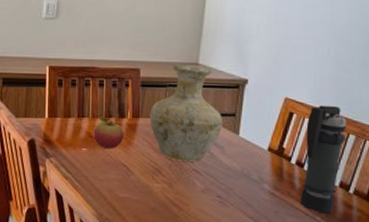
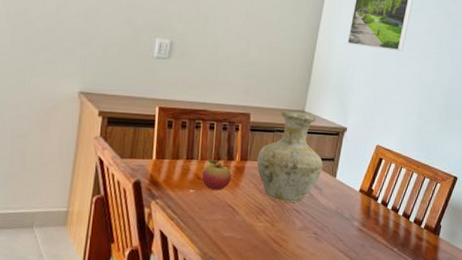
smoke grenade: present [299,105,347,213] -> none [382,152,424,245]

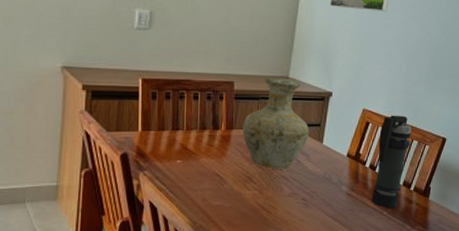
fruit: present [201,159,232,190] -> none [188,130,218,160]
smoke grenade: none [382,152,424,245] -> present [371,115,412,208]

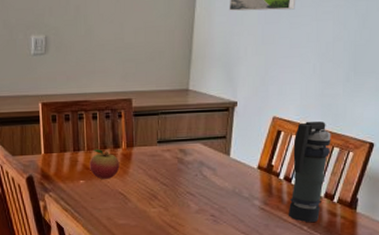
fruit: none [188,130,218,160] -> present [89,149,120,179]
vase: present [242,77,310,169] -> none [143,90,215,185]

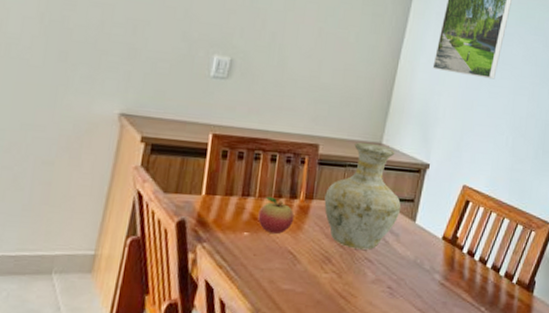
vase: none [143,90,215,185] -> present [324,142,402,250]
smoke grenade: present [288,121,331,222] -> none [467,194,517,303]

